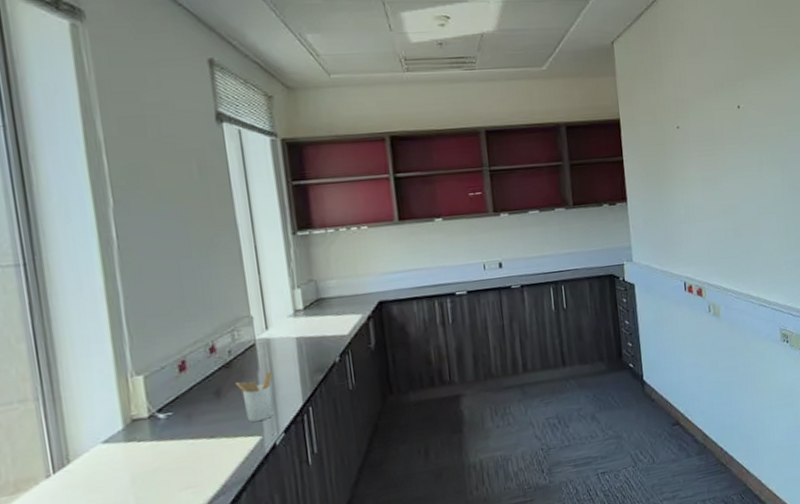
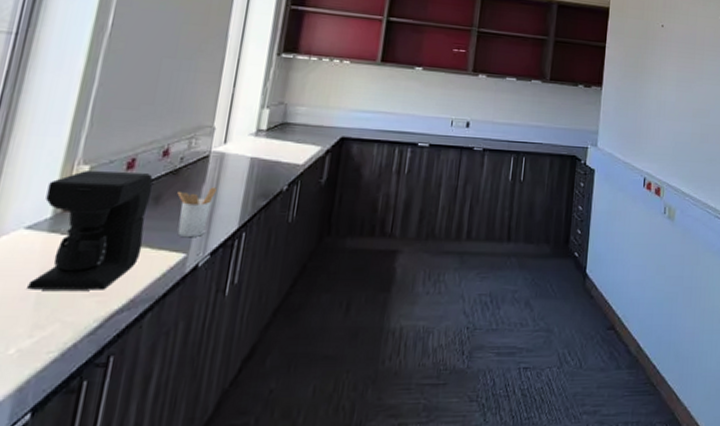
coffee maker: none [110,371,219,495] -> present [27,171,153,290]

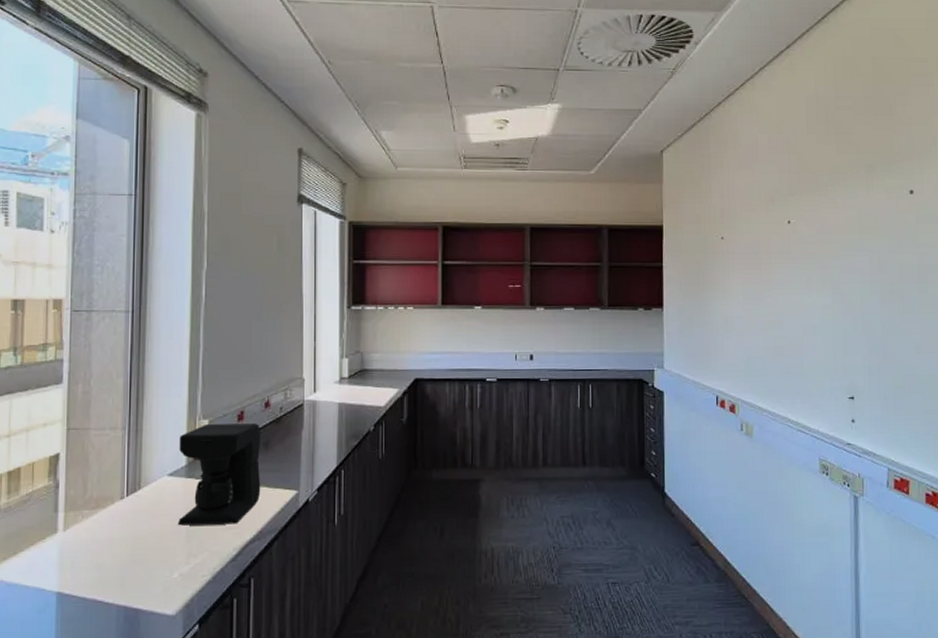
utensil holder: present [177,187,217,238] -> none [282,432,314,477]

